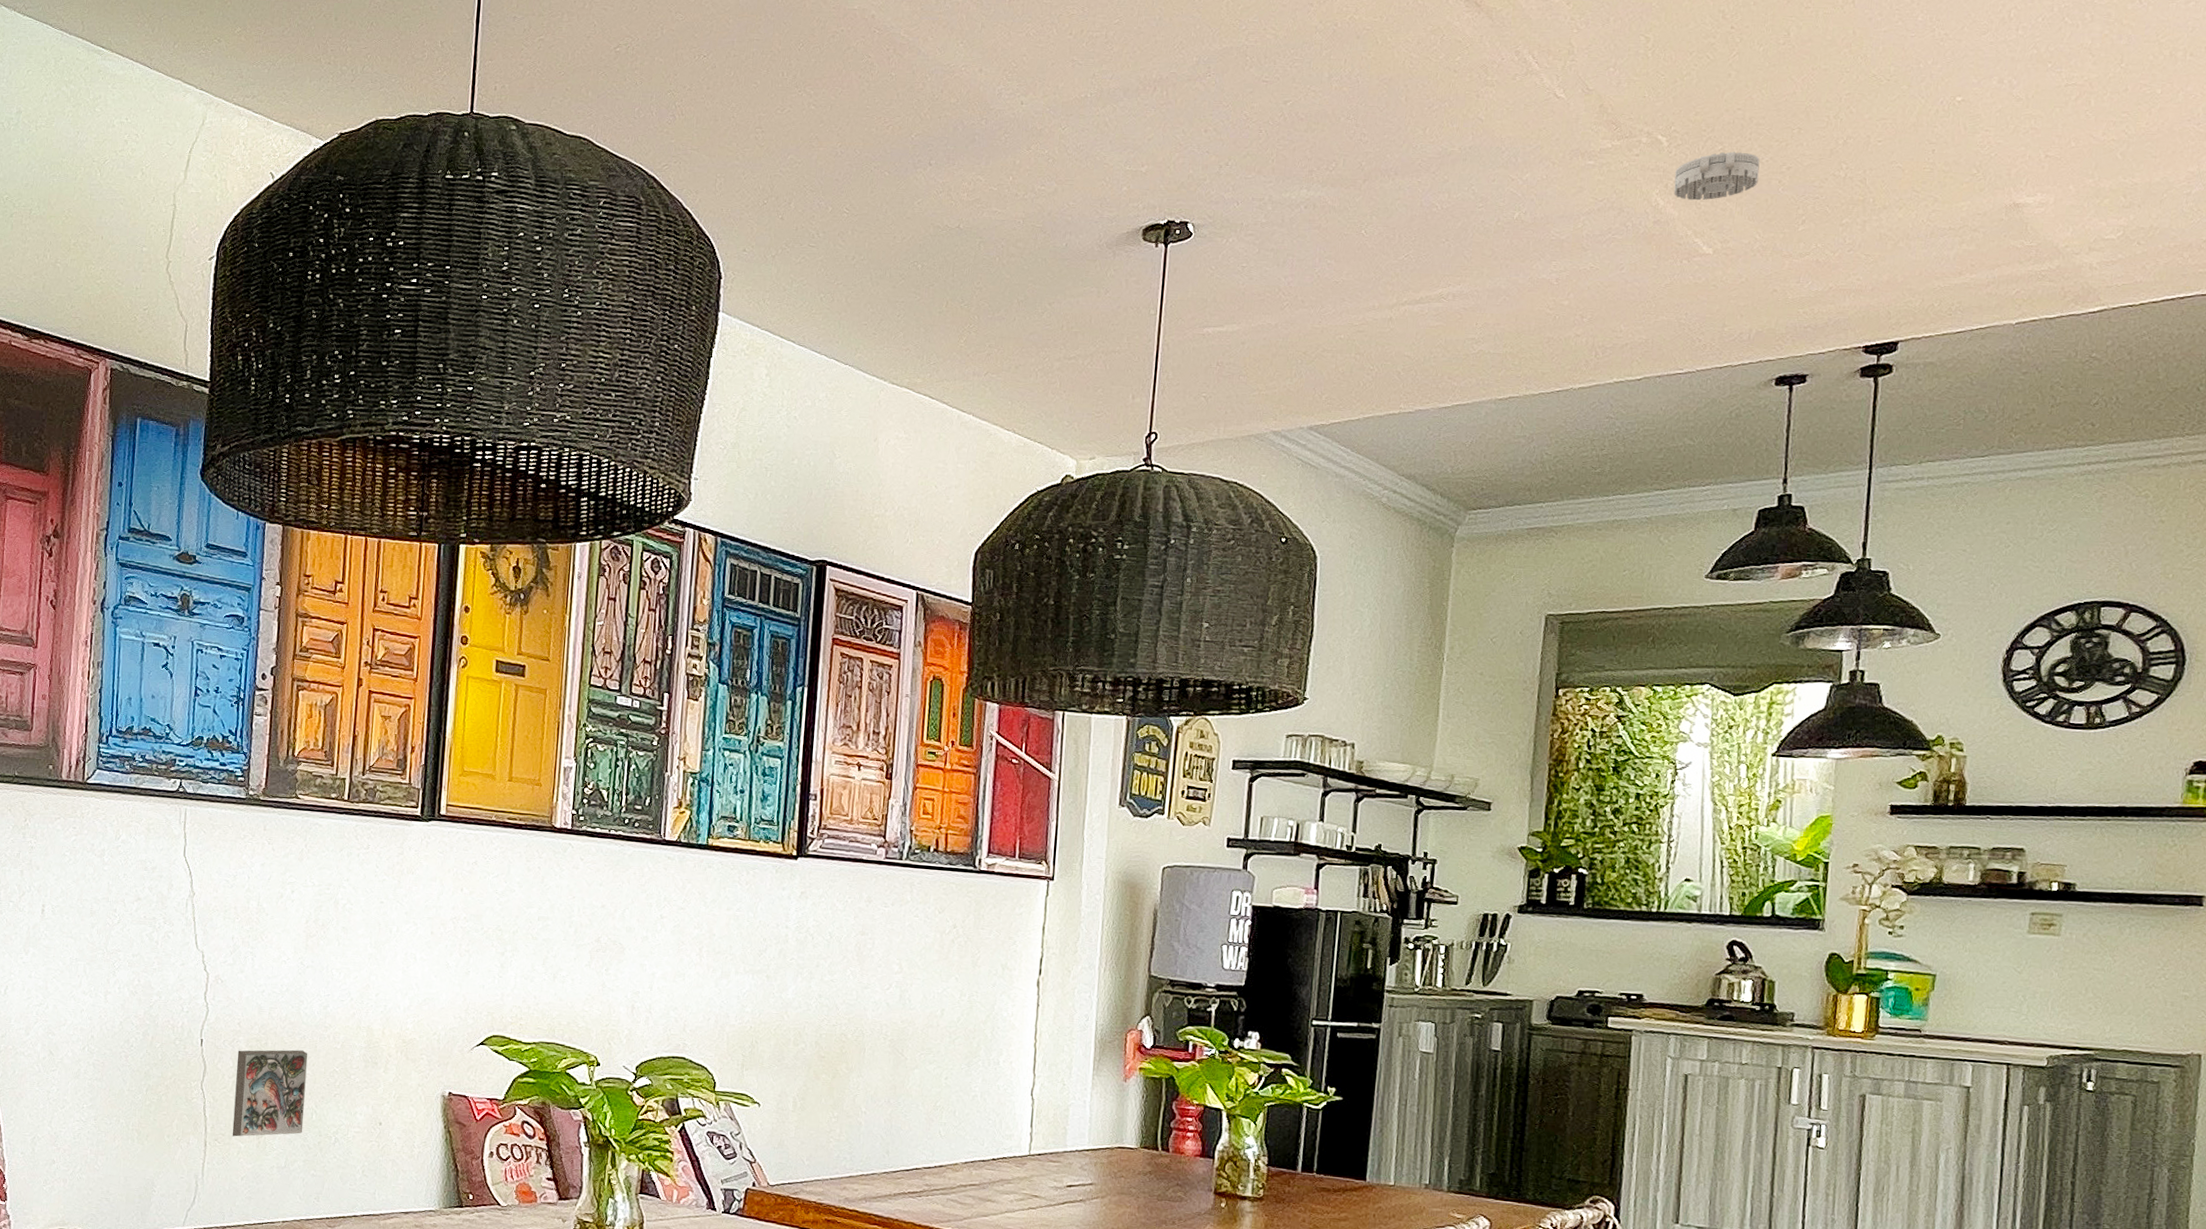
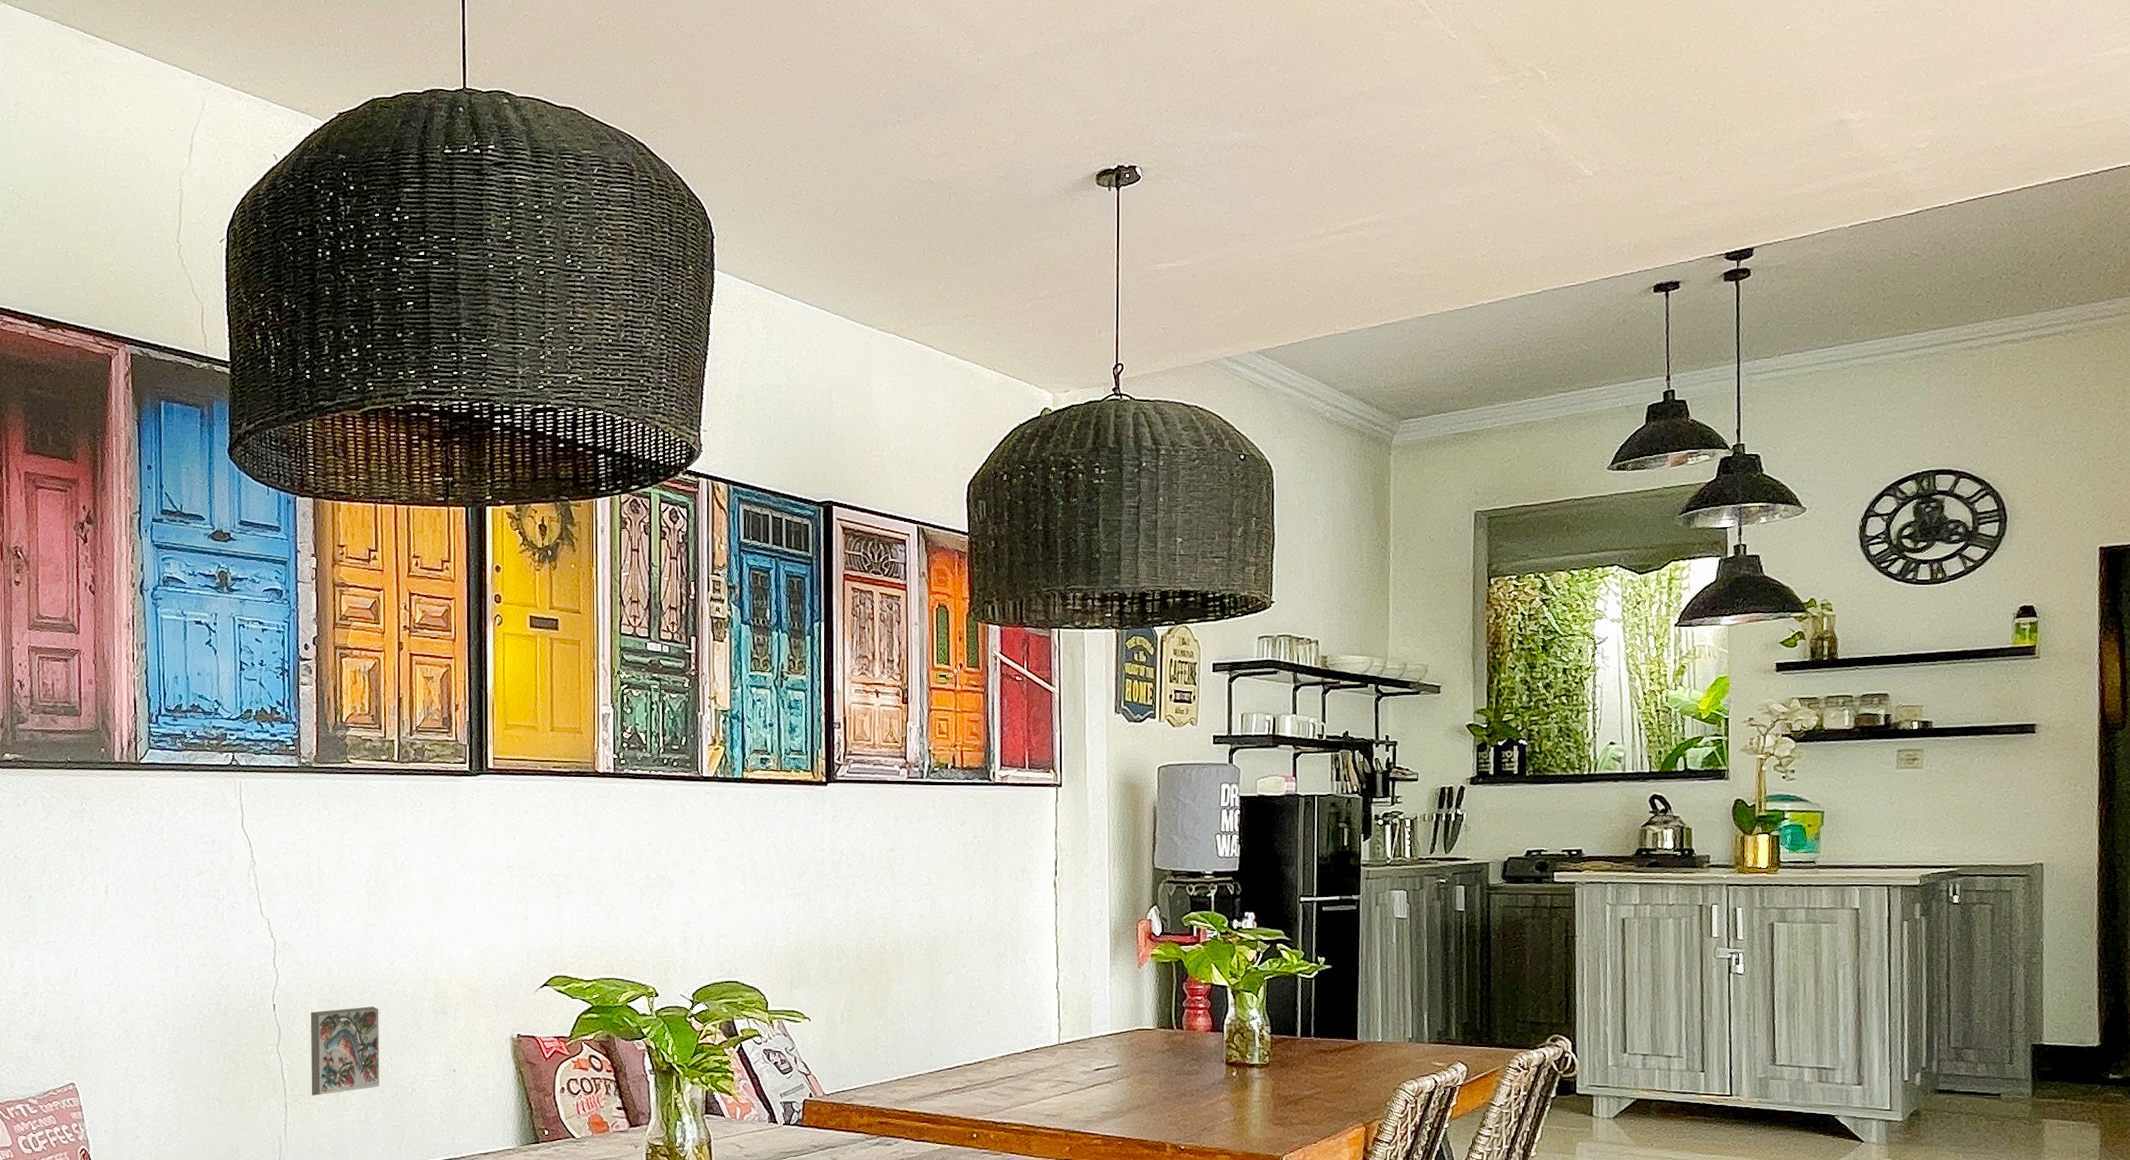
smoke detector: present [1673,151,1760,201] -> none [1556,82,1627,128]

